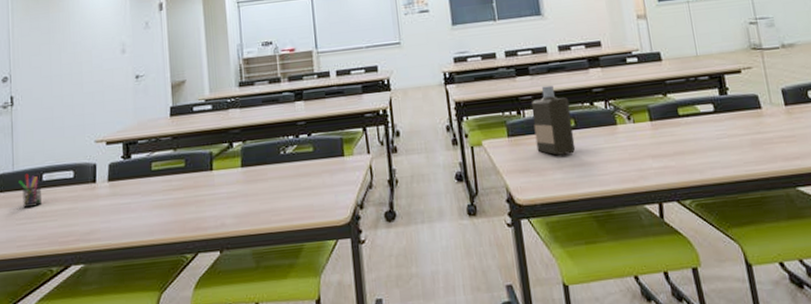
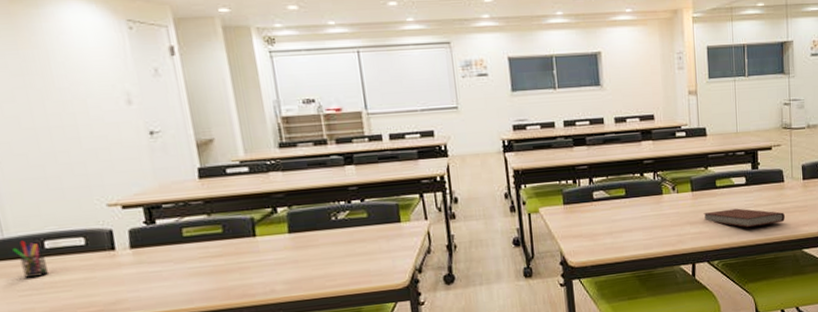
bottle: present [531,85,576,156] -> none [586,156,625,222]
book: none [666,139,769,162] -> present [703,208,785,228]

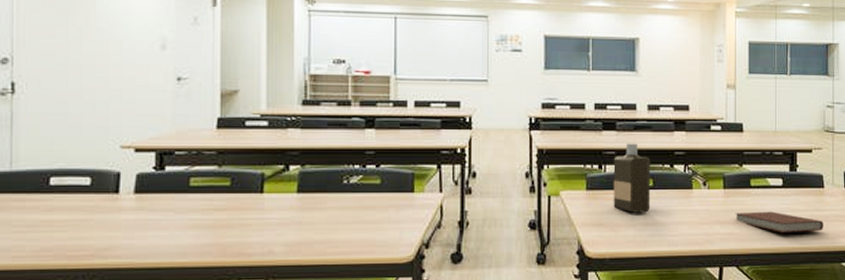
pen holder: present [12,240,50,278] -> none [17,174,48,213]
bottle: none [586,156,625,222] -> present [613,143,651,213]

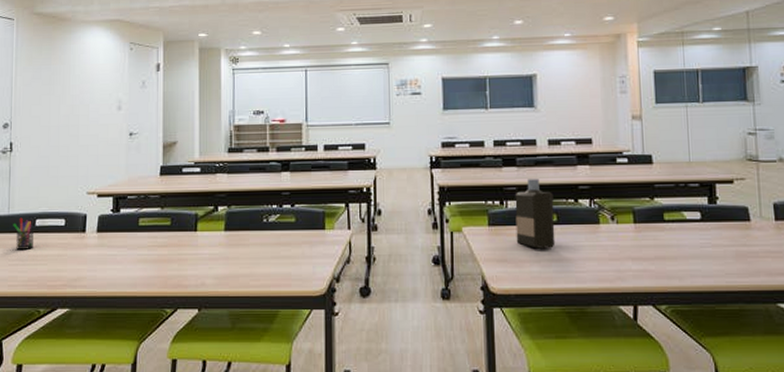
pen holder: none [17,174,48,213] -> present [13,217,34,250]
book: present [735,211,823,234] -> none [648,247,753,271]

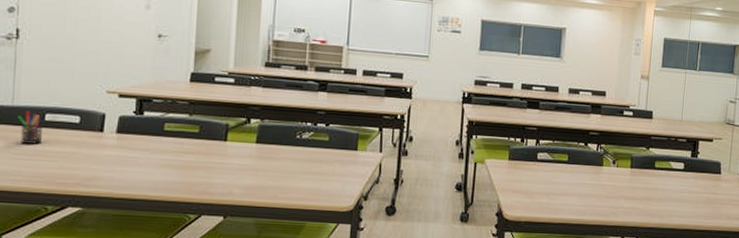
bottle: present [515,179,555,249] -> none [531,121,568,184]

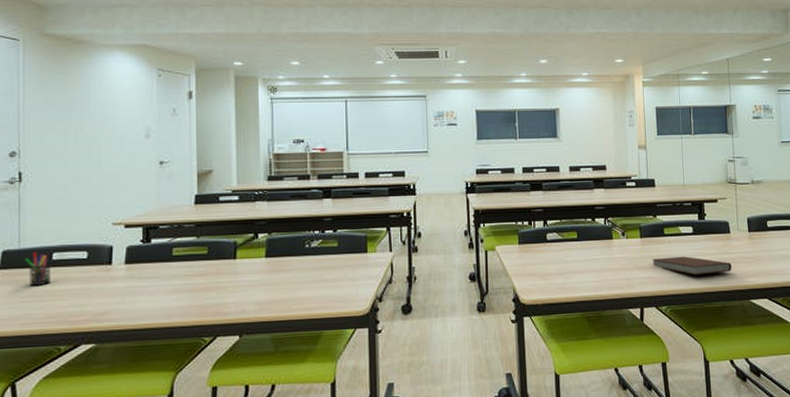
book: none [639,190,718,212] -> present [652,256,732,276]

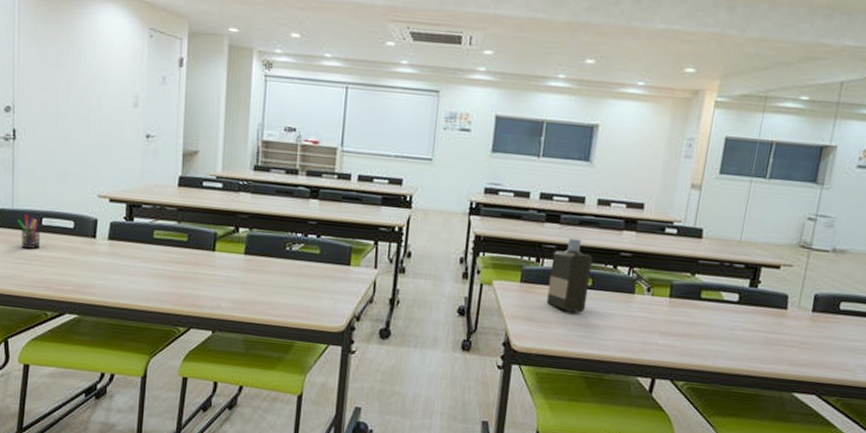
bottle: none [541,201,576,263] -> present [546,238,593,313]
book: present [652,256,732,276] -> none [678,325,779,356]

